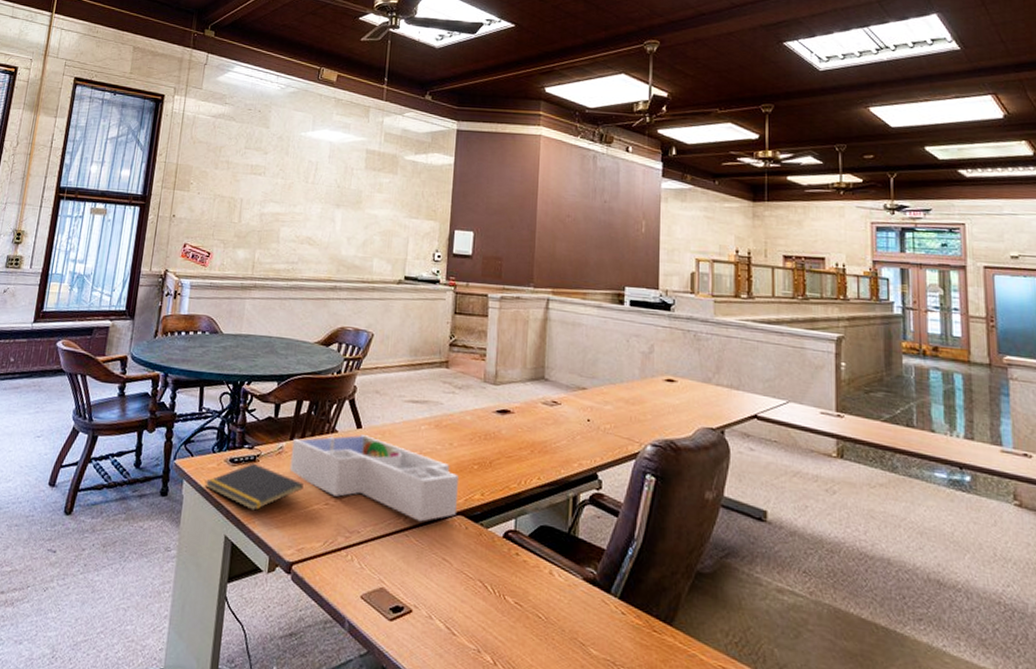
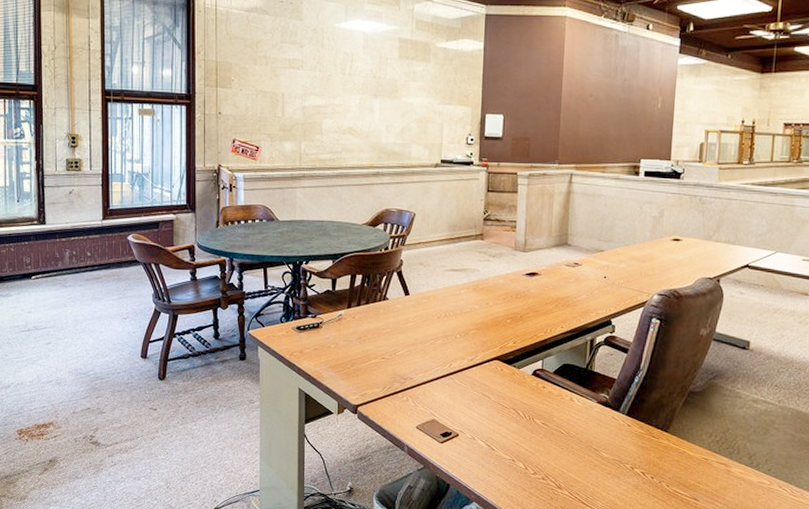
notepad: present [204,462,303,511] -> none [277,329,362,367]
desk organizer: present [289,435,458,522] -> none [349,300,494,367]

